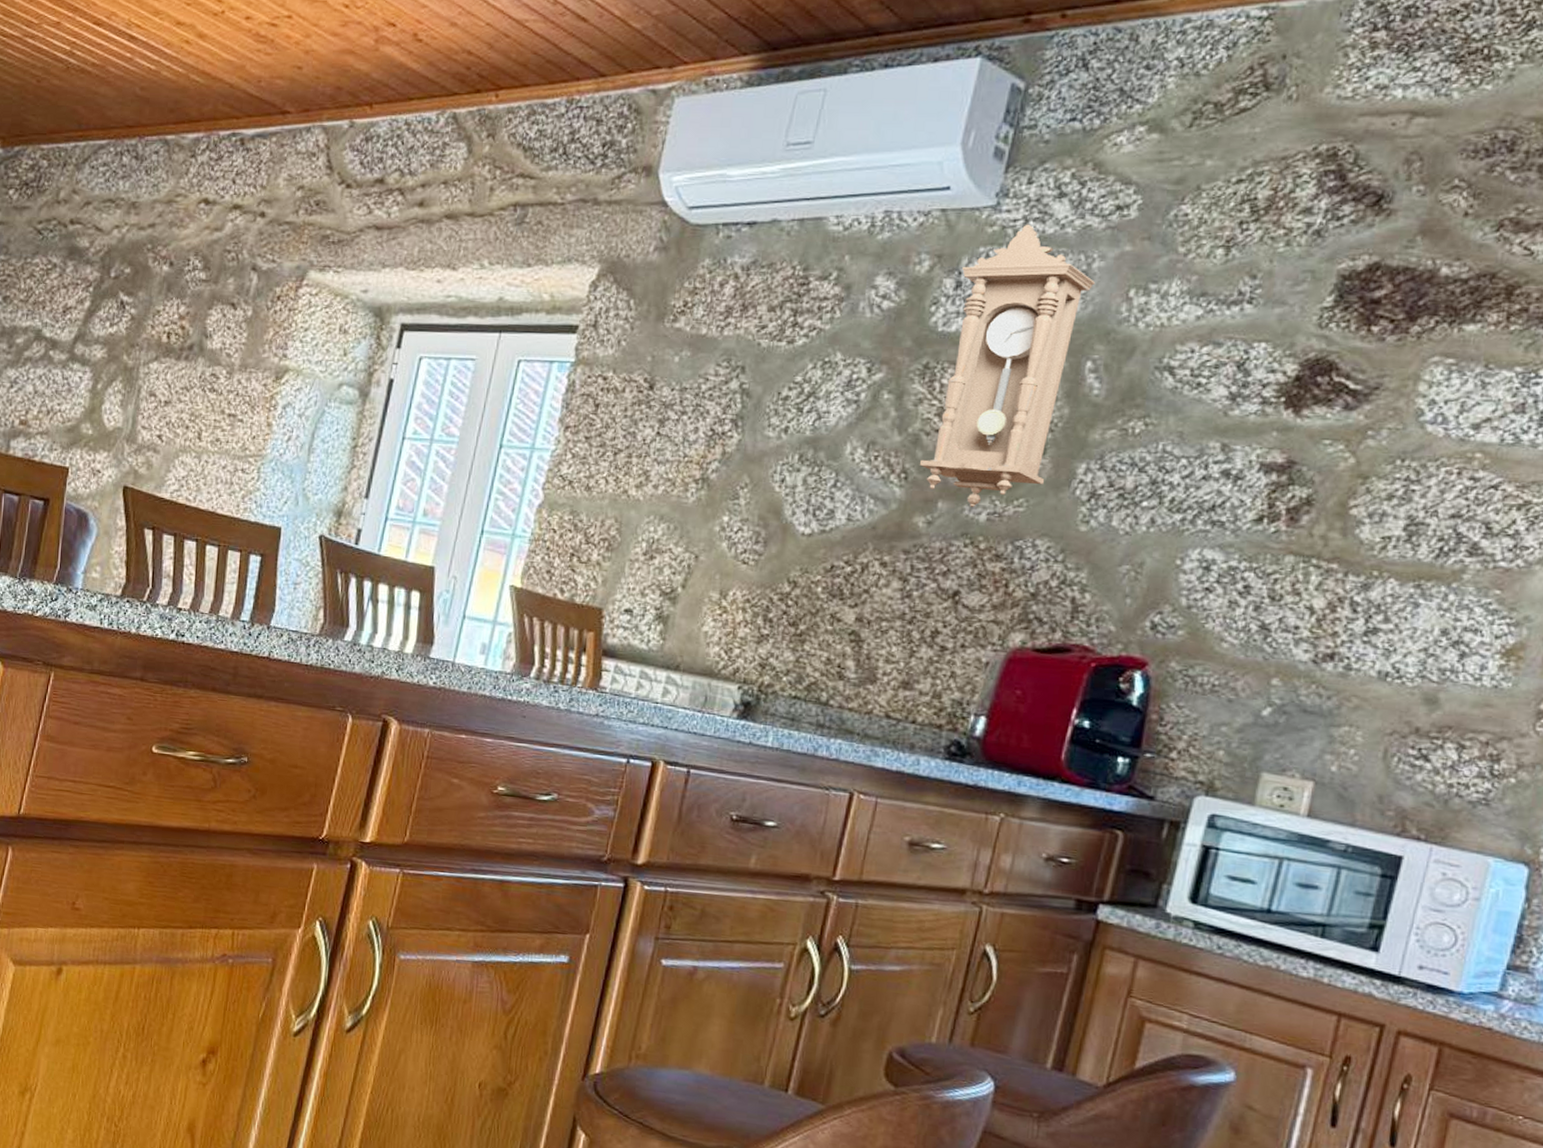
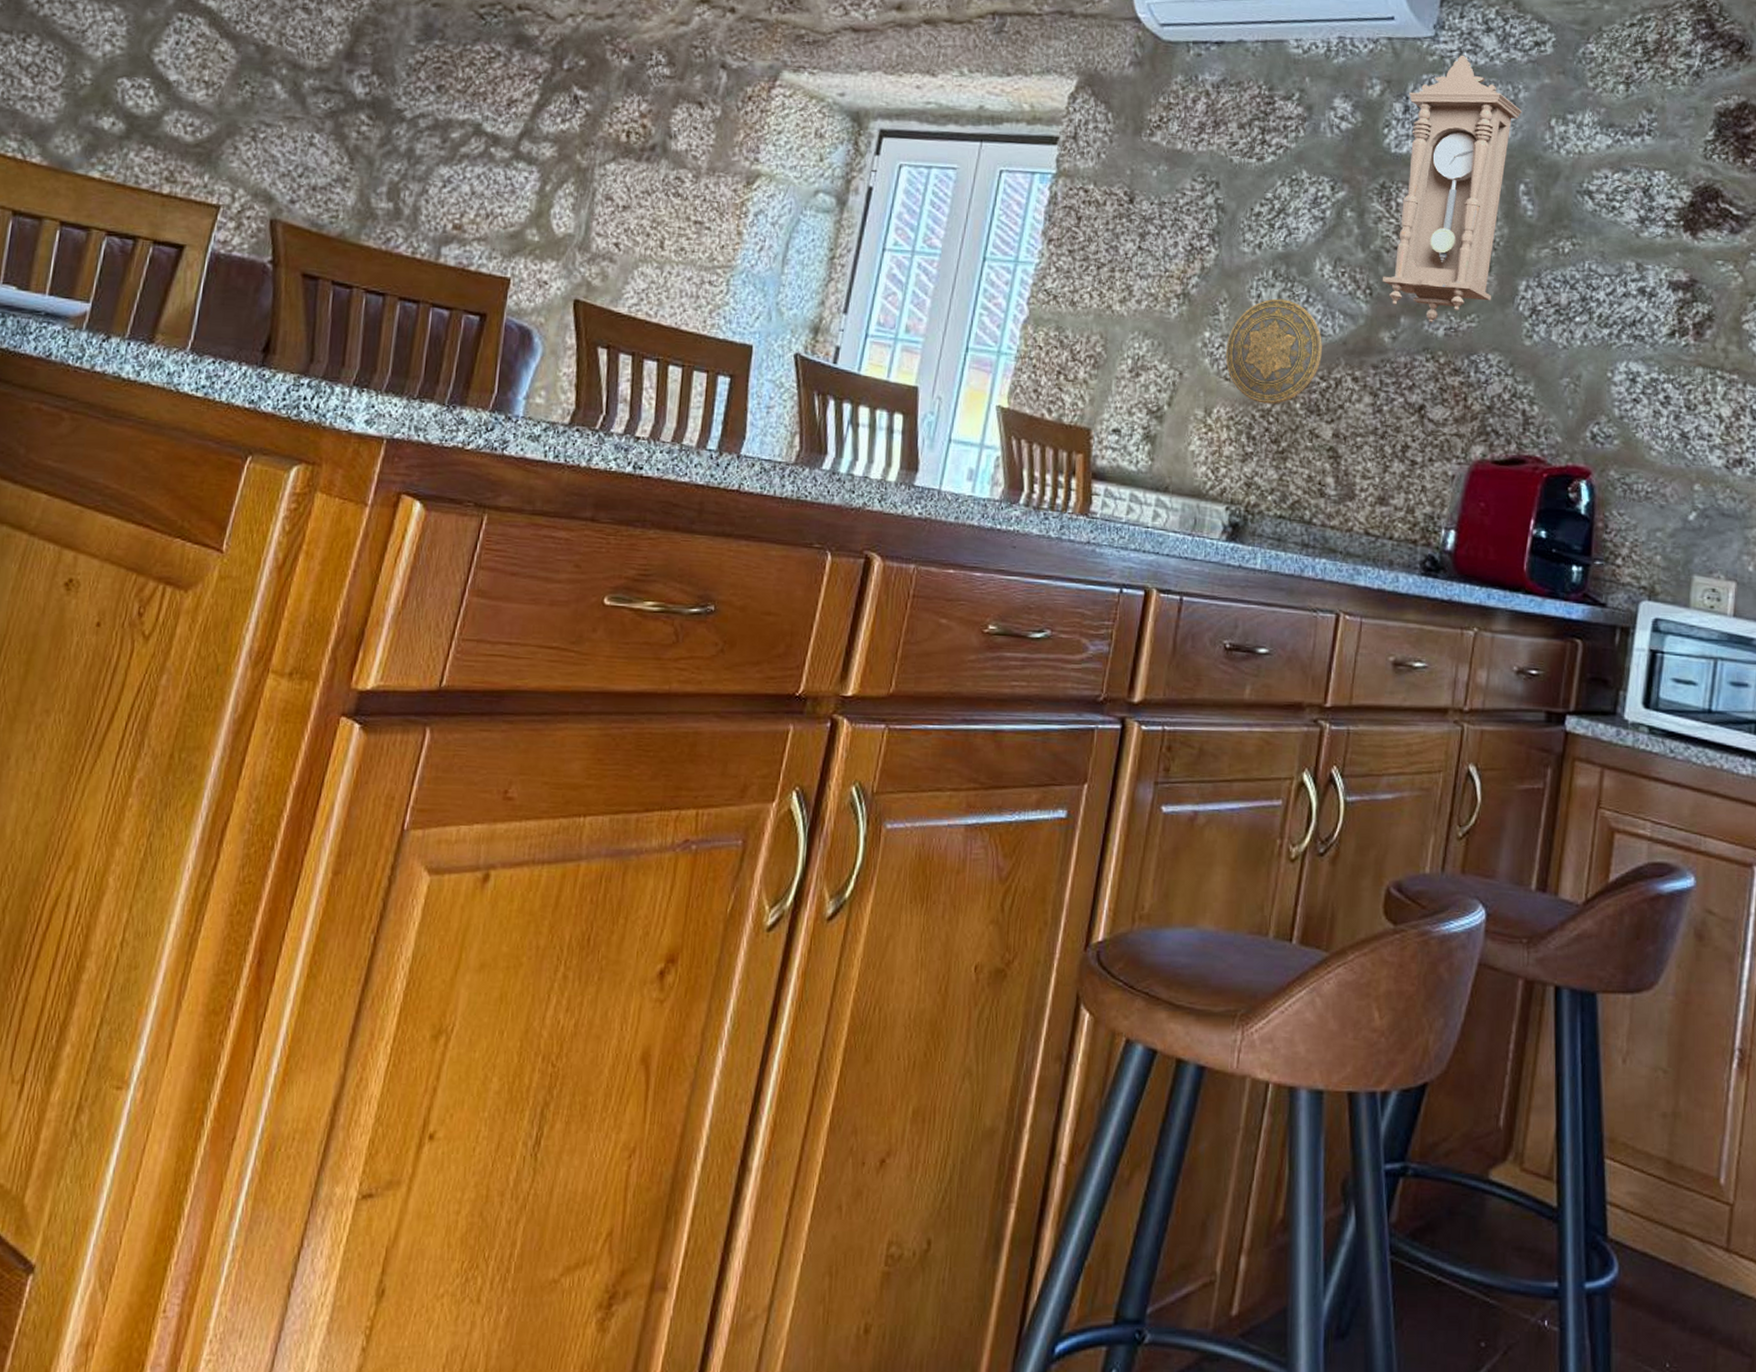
decorative plate: none [744,483,849,588] -> present [1225,298,1322,404]

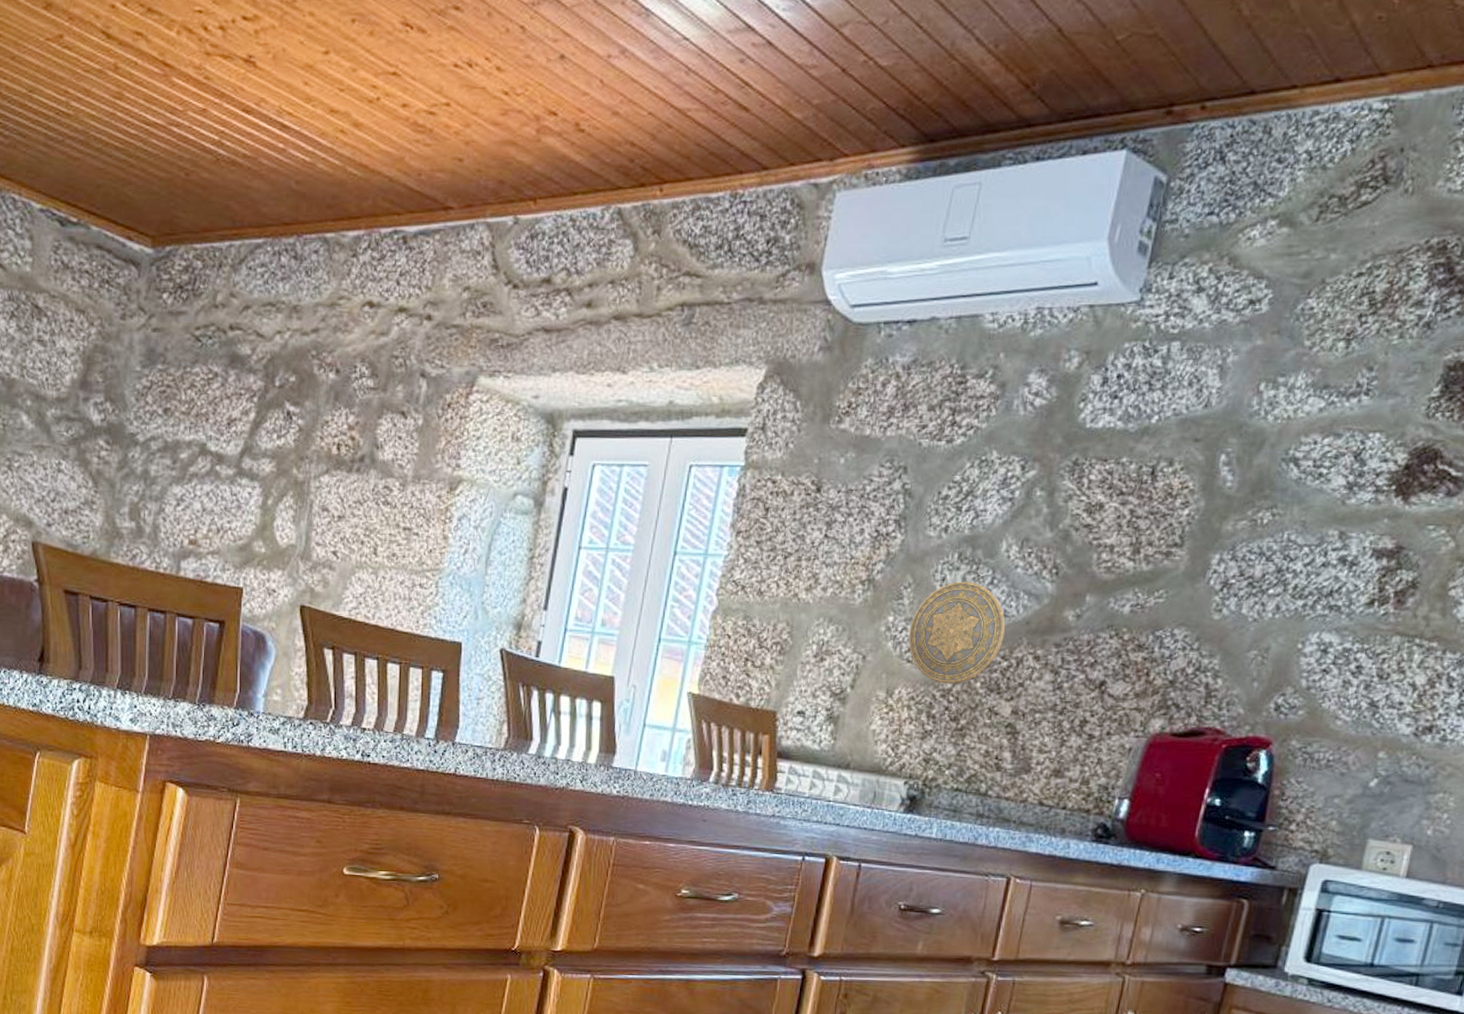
pendulum clock: present [1383,55,1523,323] -> none [1070,319,1230,601]

